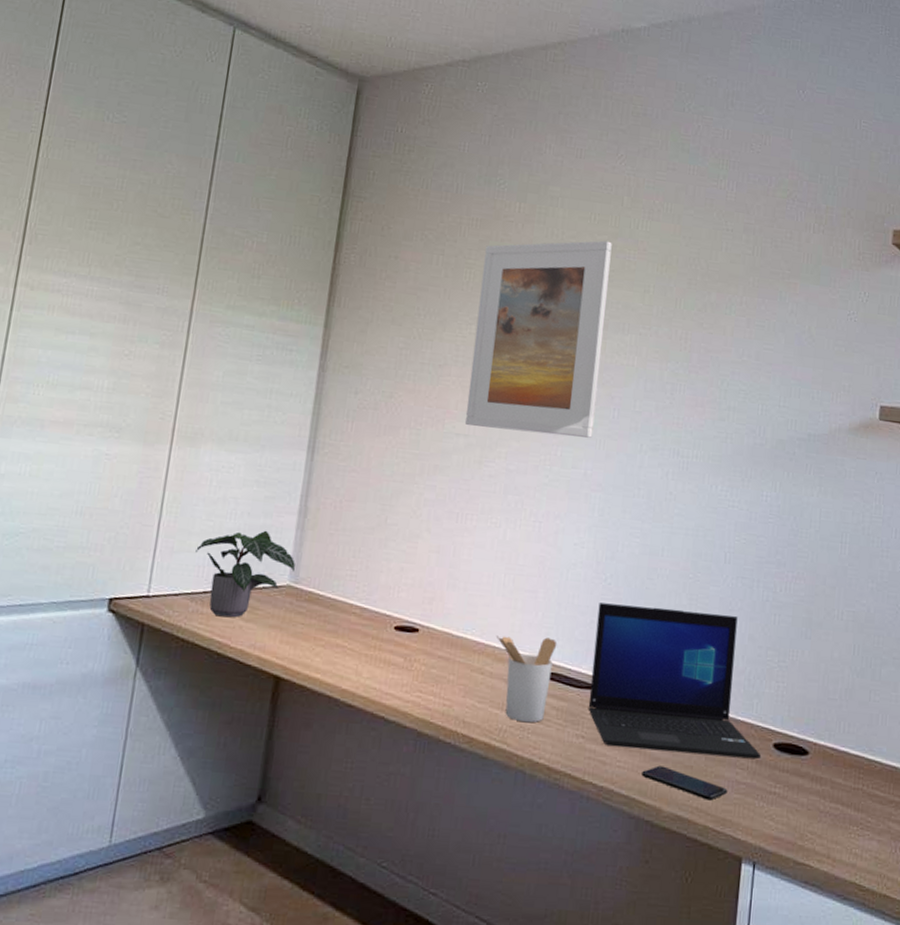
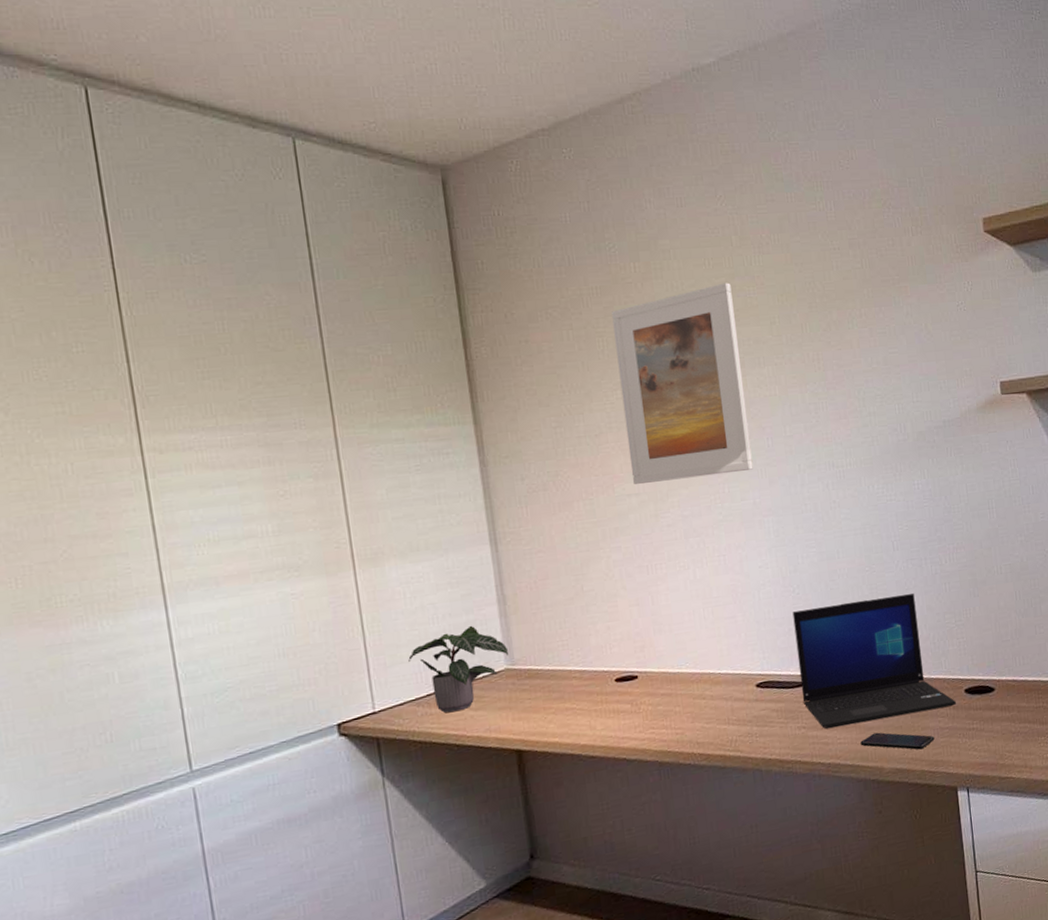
utensil holder: present [496,635,557,723] -> none [708,653,767,730]

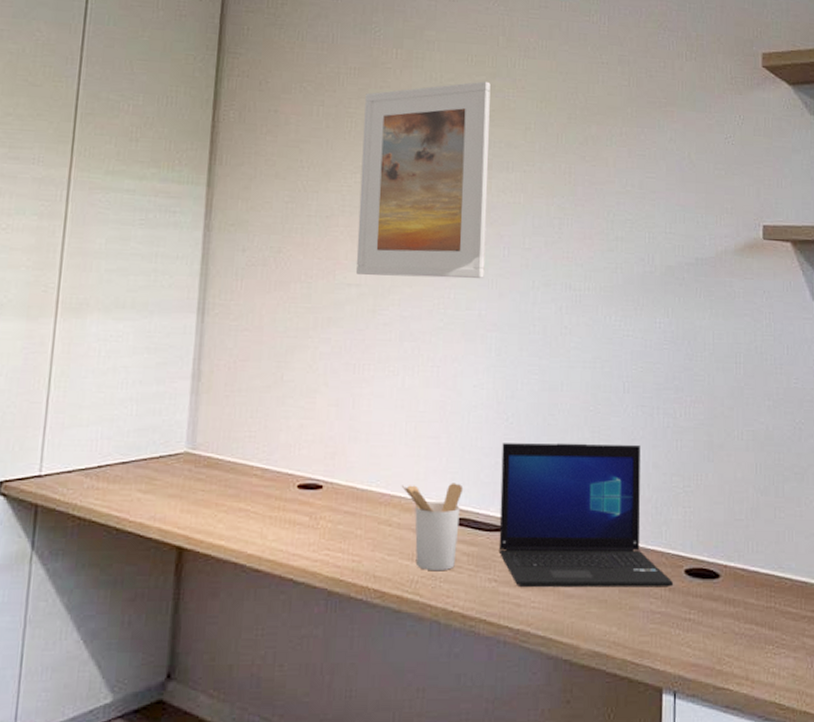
potted plant: present [408,625,508,713] -> none [87,397,192,491]
utensil holder: none [708,653,767,730] -> present [401,483,464,572]
smartphone: present [860,732,935,750] -> none [557,602,643,633]

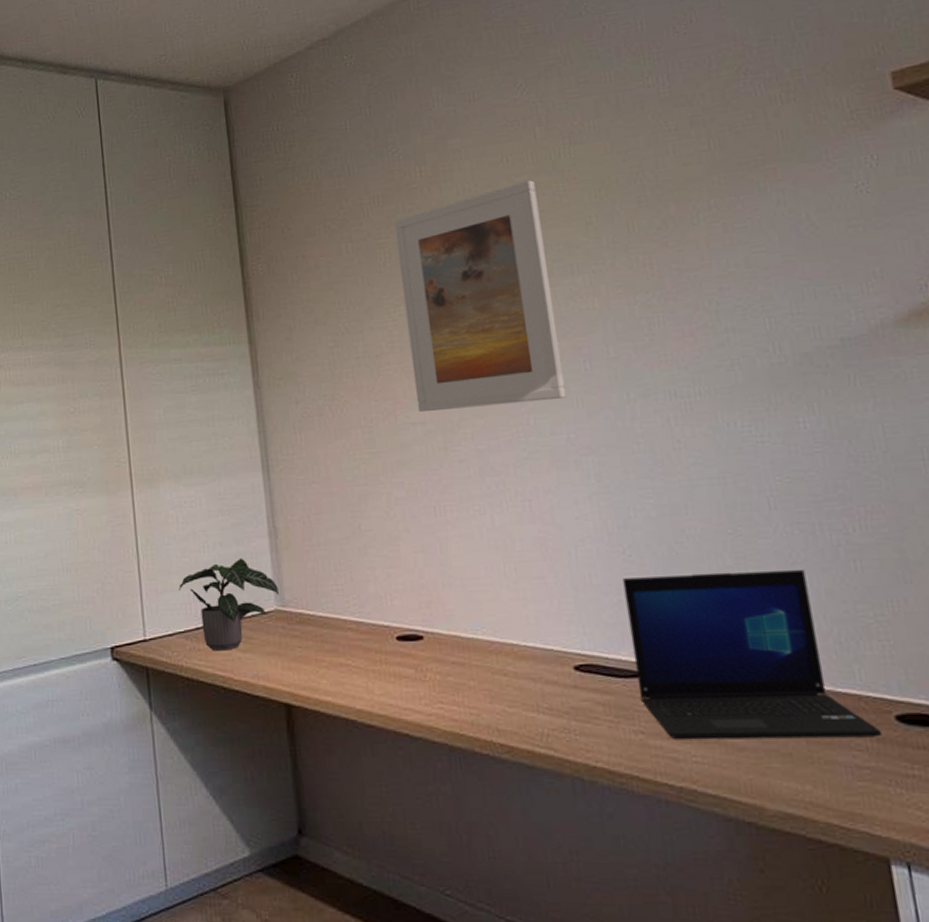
potted plant: none [87,397,192,491] -> present [179,557,279,651]
utensil holder: present [401,483,464,572] -> none [510,626,590,724]

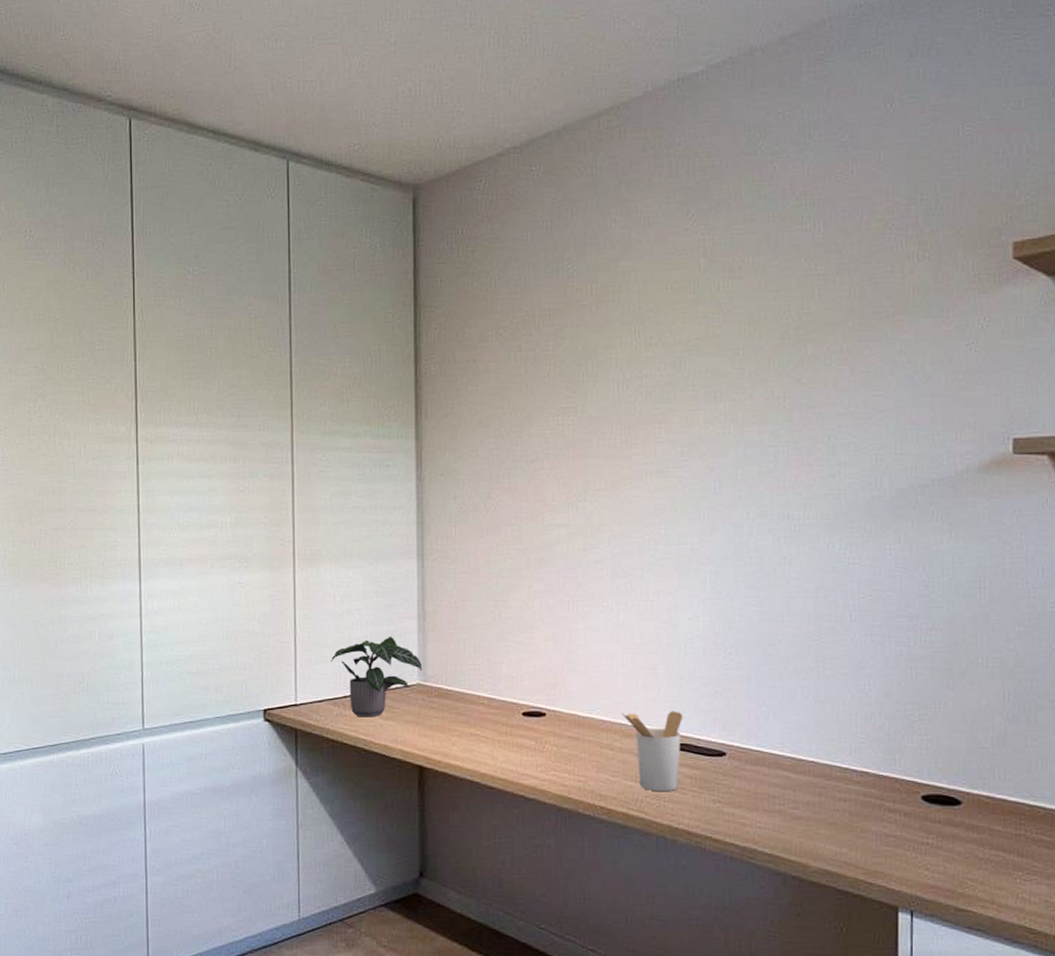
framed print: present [394,180,567,413] -> none [562,308,695,516]
utensil holder: none [510,626,590,724] -> present [621,711,683,792]
laptop: present [622,570,883,740] -> none [721,672,910,812]

